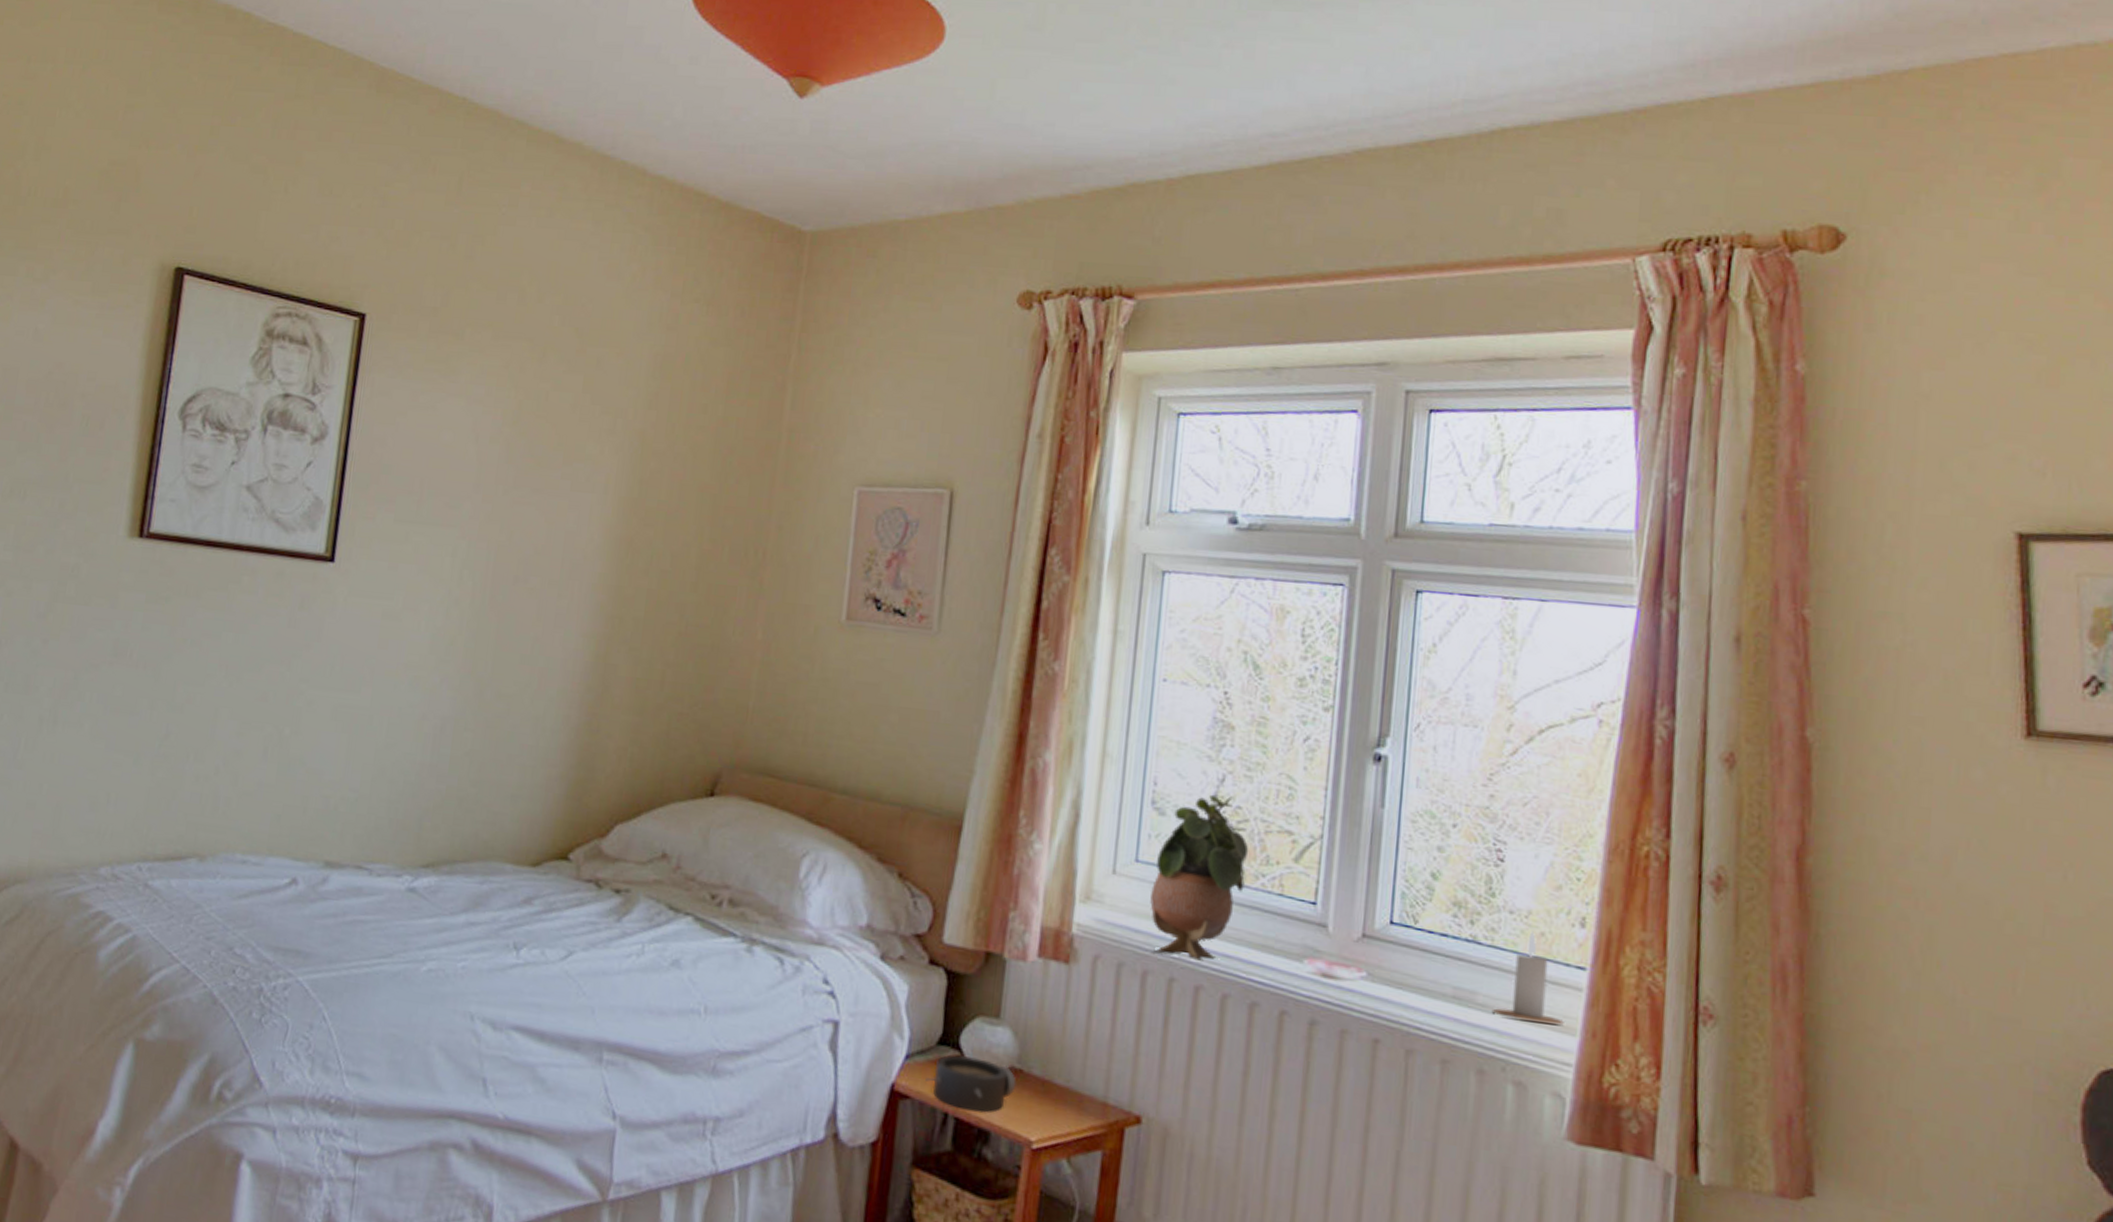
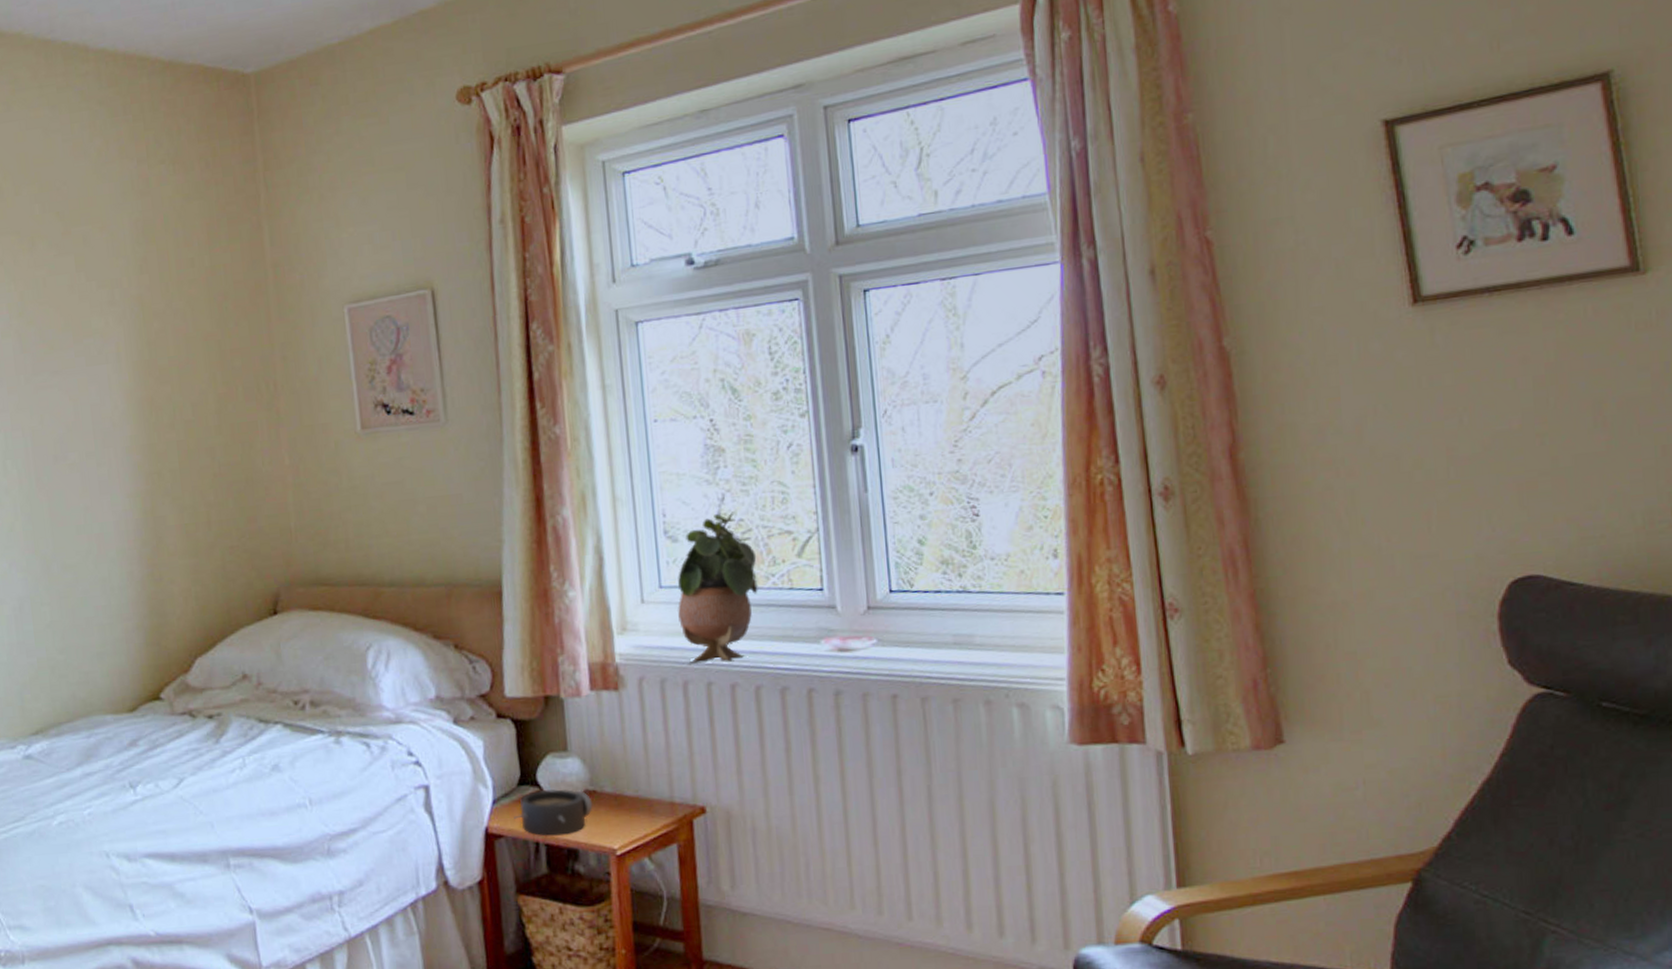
candle: present [1491,930,1564,1025] -> none [989,570,1052,651]

